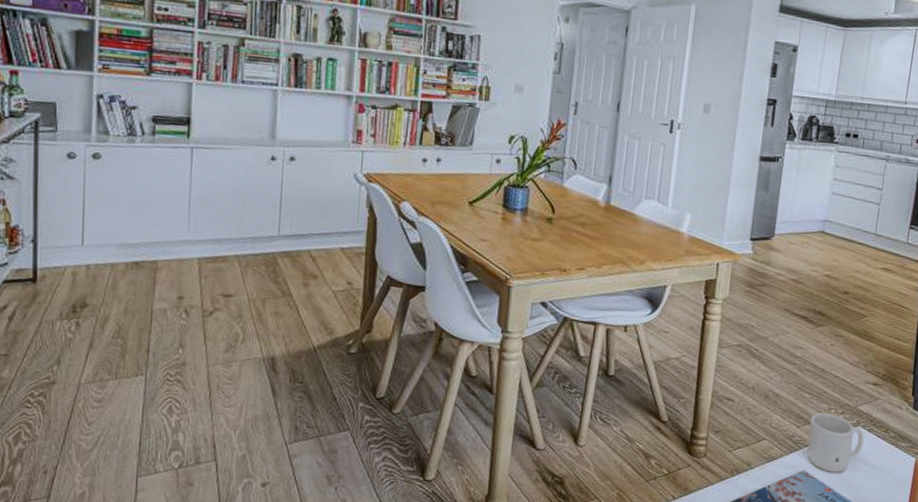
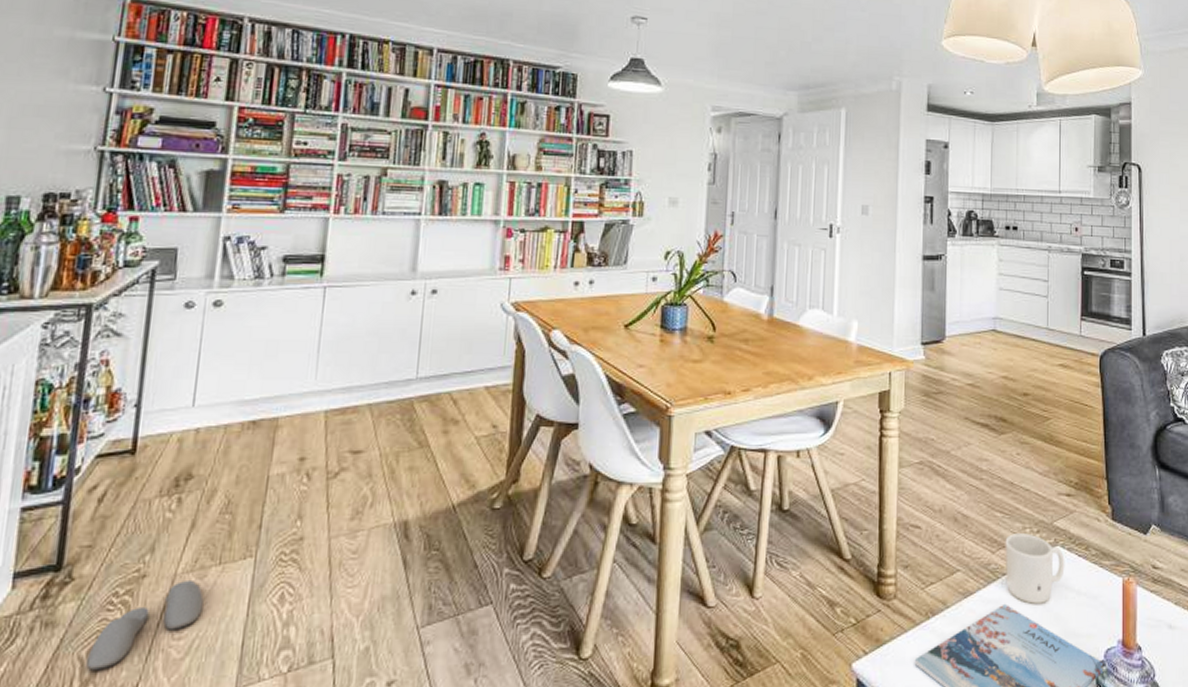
slippers: none [14,389,105,453] -> present [86,581,204,670]

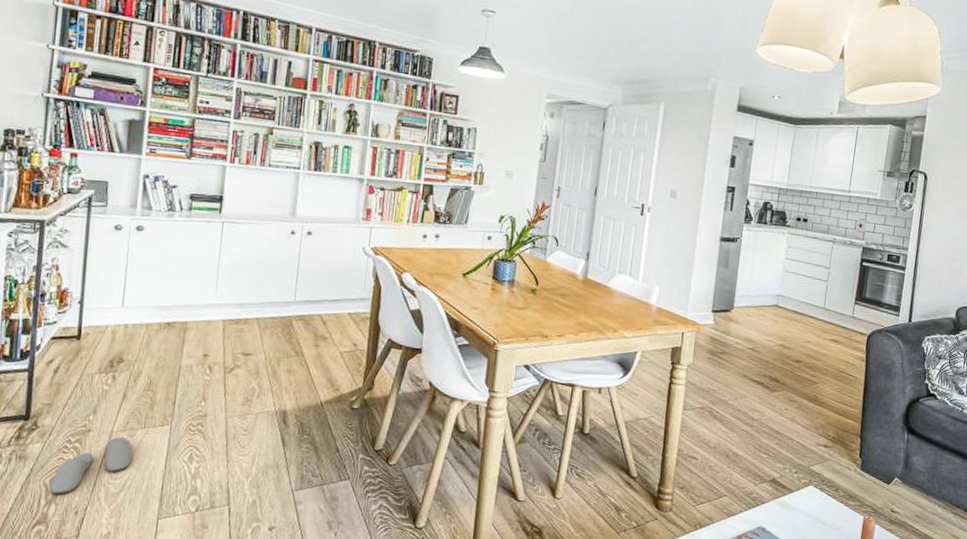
mug: present [1005,533,1065,604] -> none [764,472,817,529]

